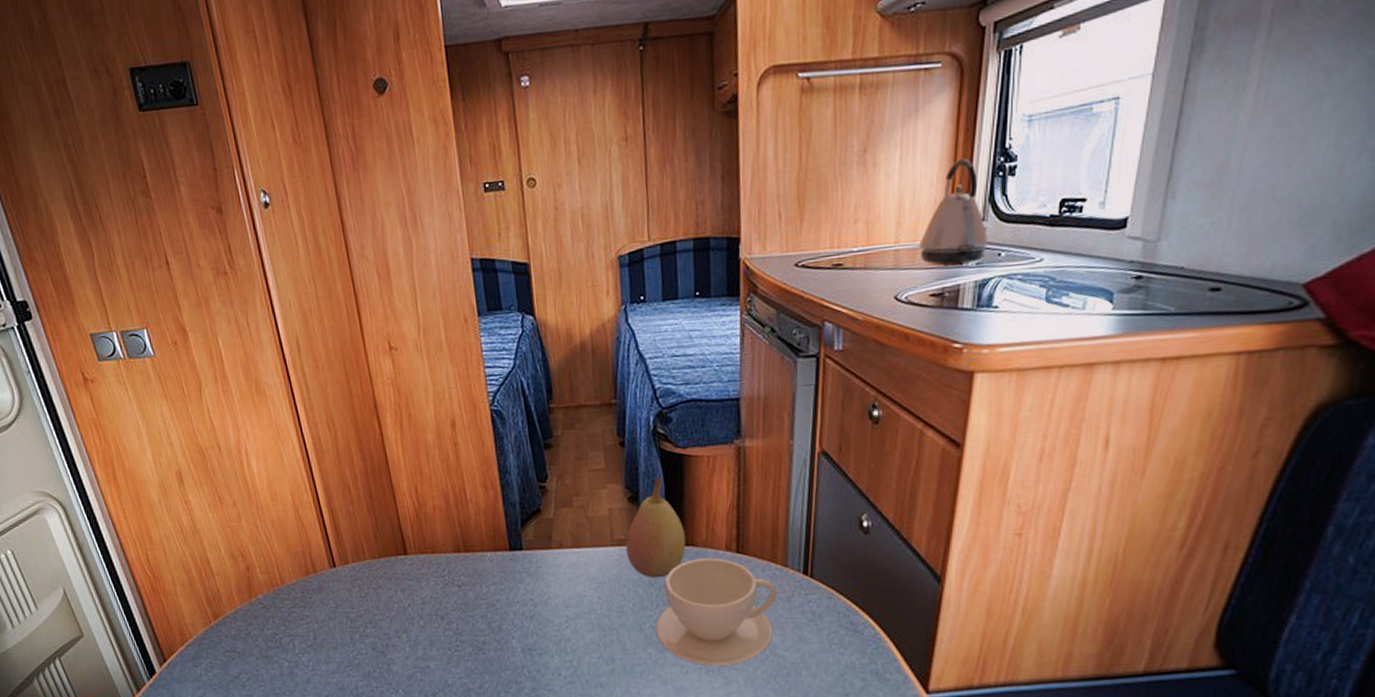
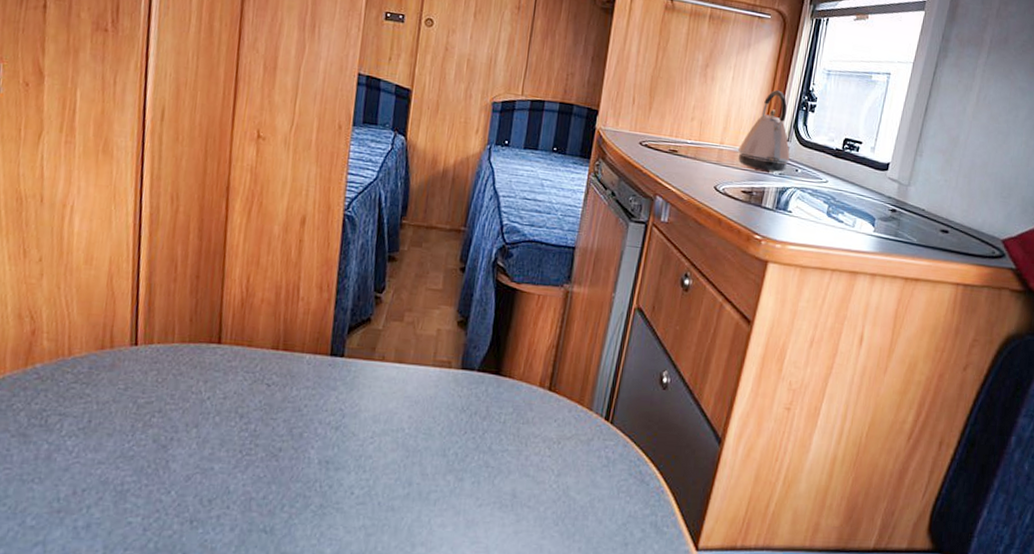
fruit: present [625,476,686,578] -> none [445,306,505,405]
teacup: present [655,557,777,666] -> none [458,390,579,503]

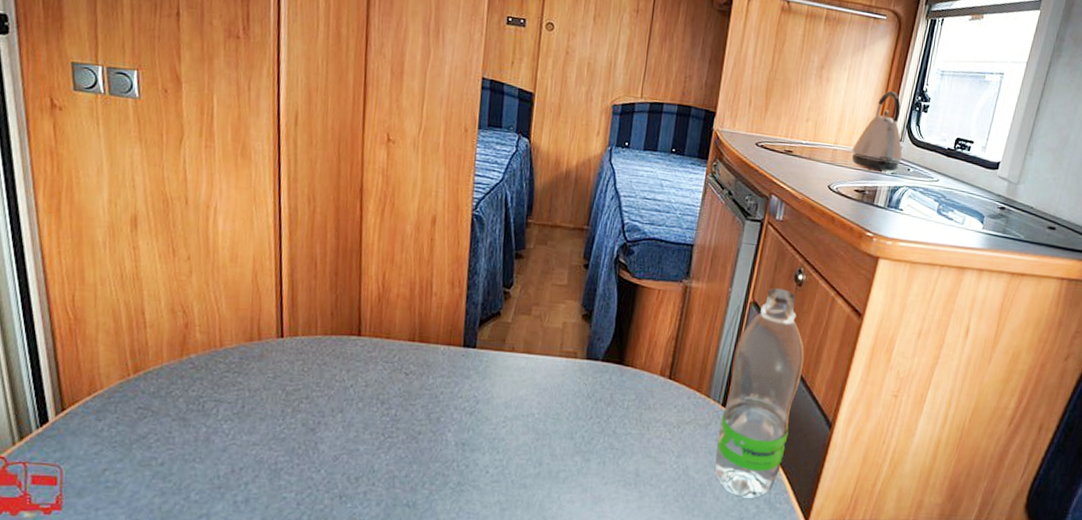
bottle: none [597,293,692,521] -> present [714,288,804,498]

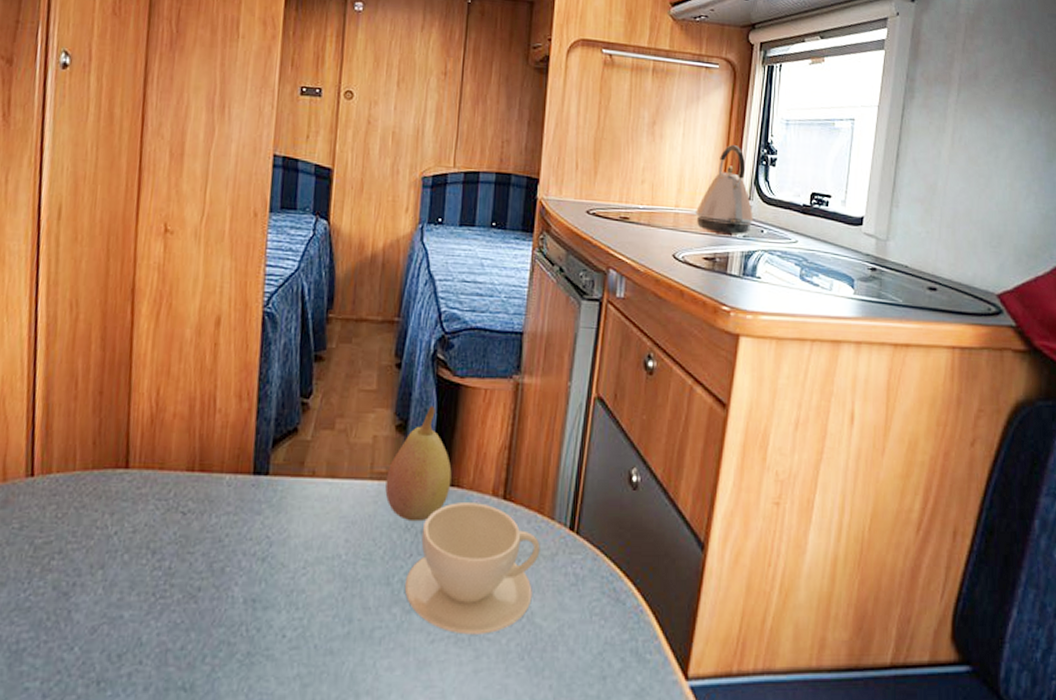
fruit: none [571,300,628,392] -> present [385,405,452,522]
teacup: none [585,379,697,481] -> present [404,503,540,635]
bottle: present [714,288,804,498] -> none [565,379,664,649]

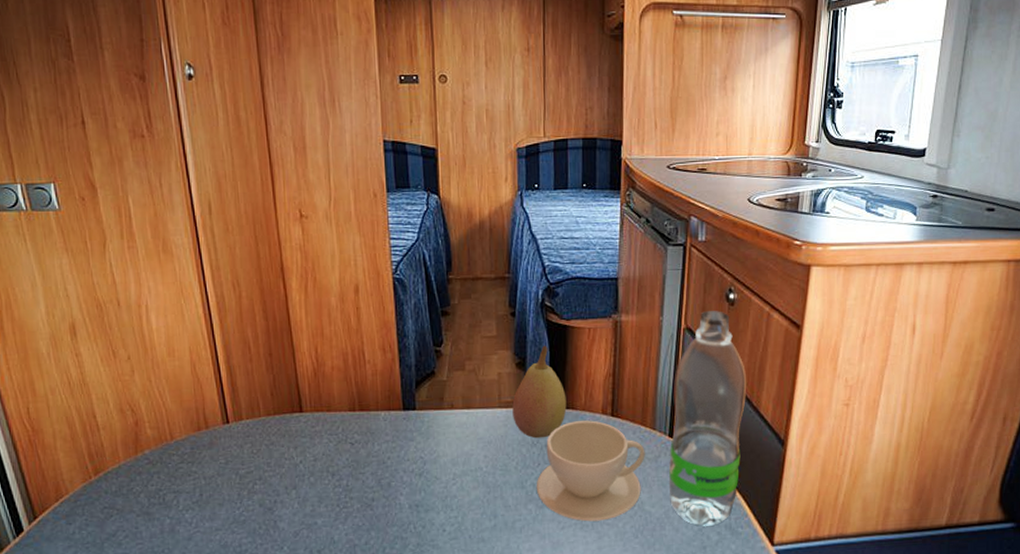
bottle: none [565,379,664,649] -> present [668,311,747,526]
kettle: present [696,144,753,236] -> none [768,91,821,177]

